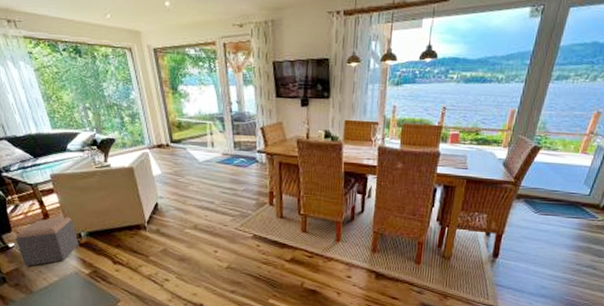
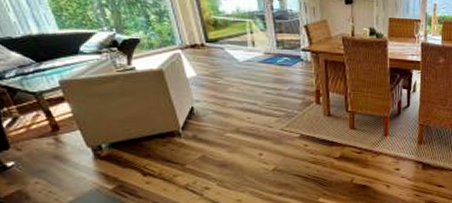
footstool: present [16,217,79,267] -> none [16,128,100,188]

